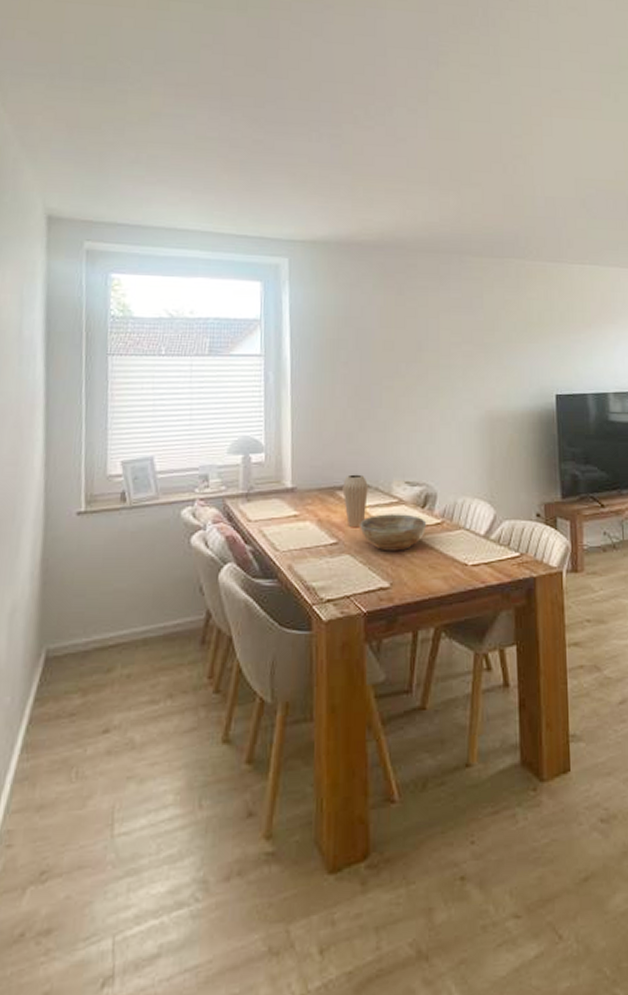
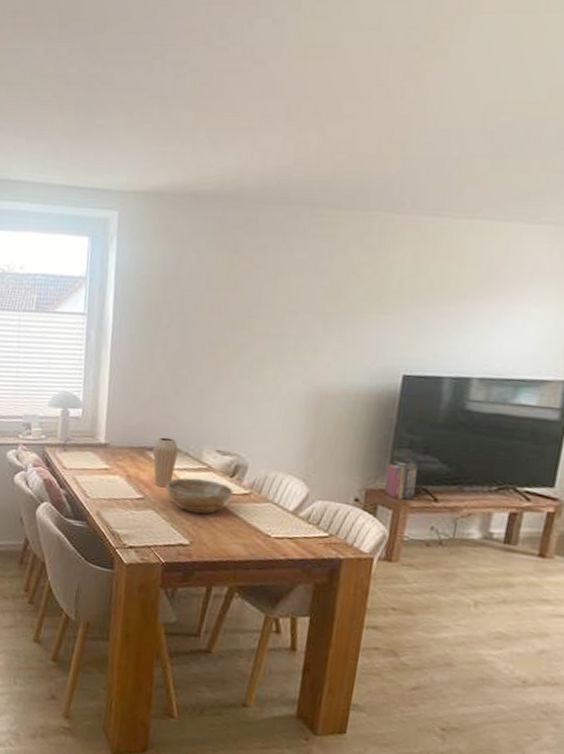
books: none [558,473,585,510] -> present [384,461,418,500]

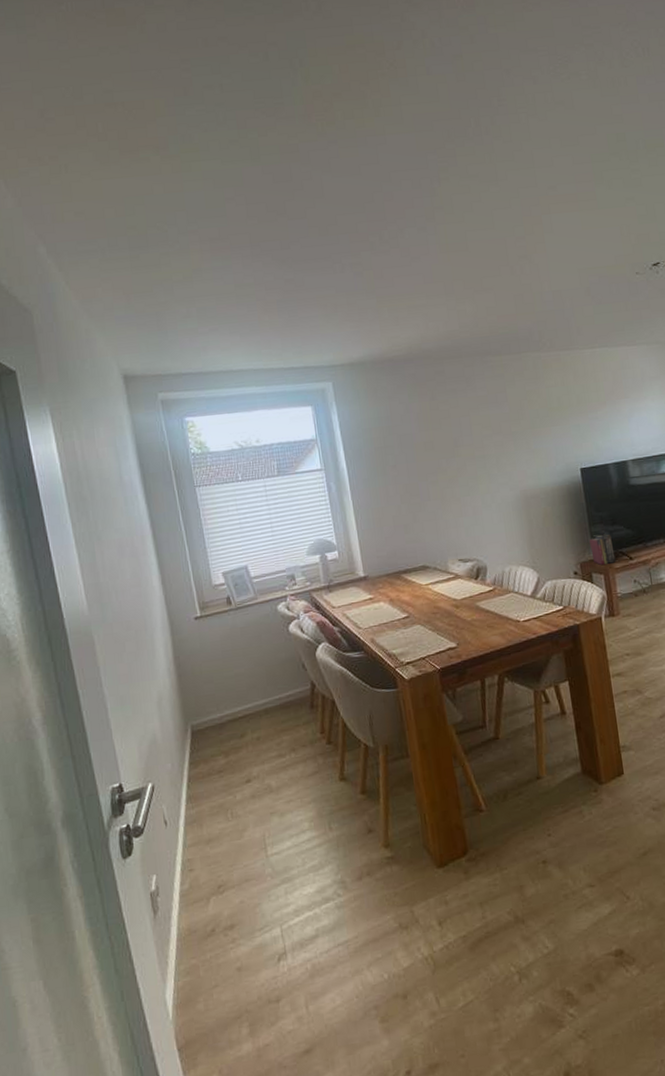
vase: present [152,437,178,488] -> none [406,558,429,603]
bowl: present [166,478,234,514] -> none [425,586,482,619]

